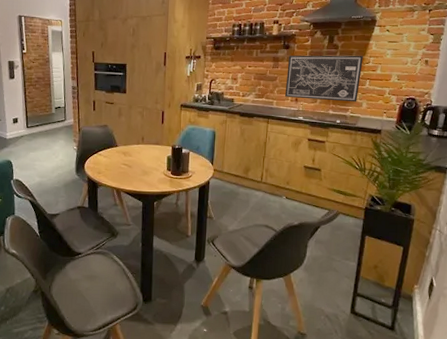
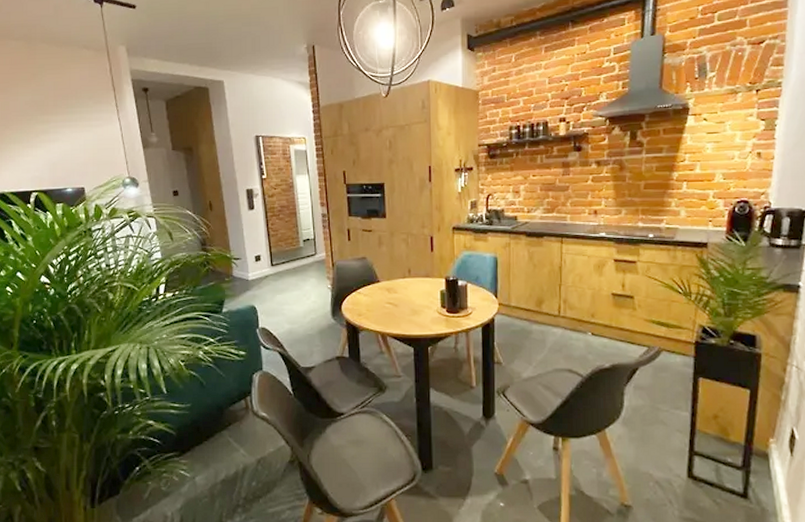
wall art: present [285,55,363,102] -> none [580,152,676,211]

